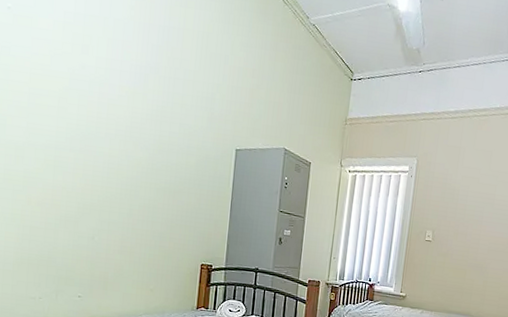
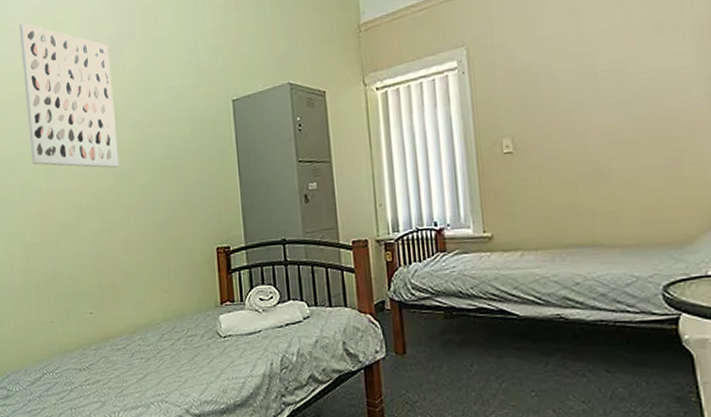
wall art: none [41,24,133,180] -> present [18,22,120,169]

